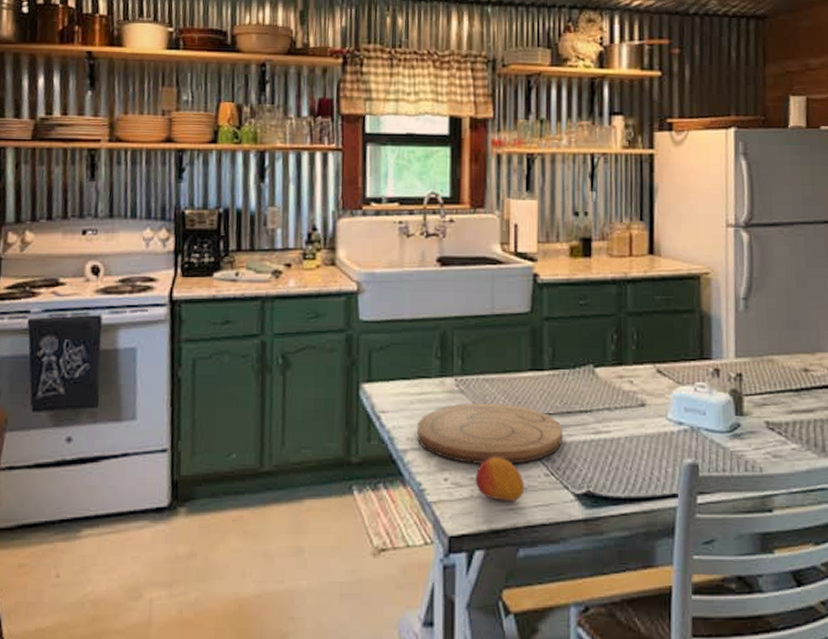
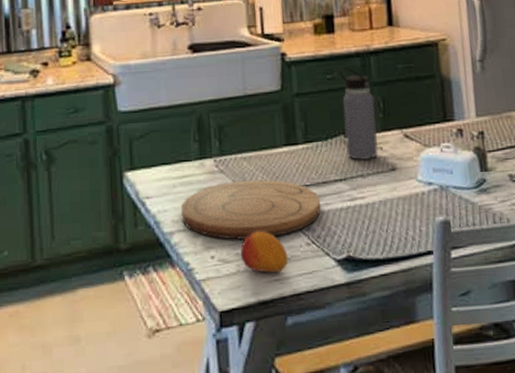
water bottle: none [593,294,629,393] -> present [339,67,379,161]

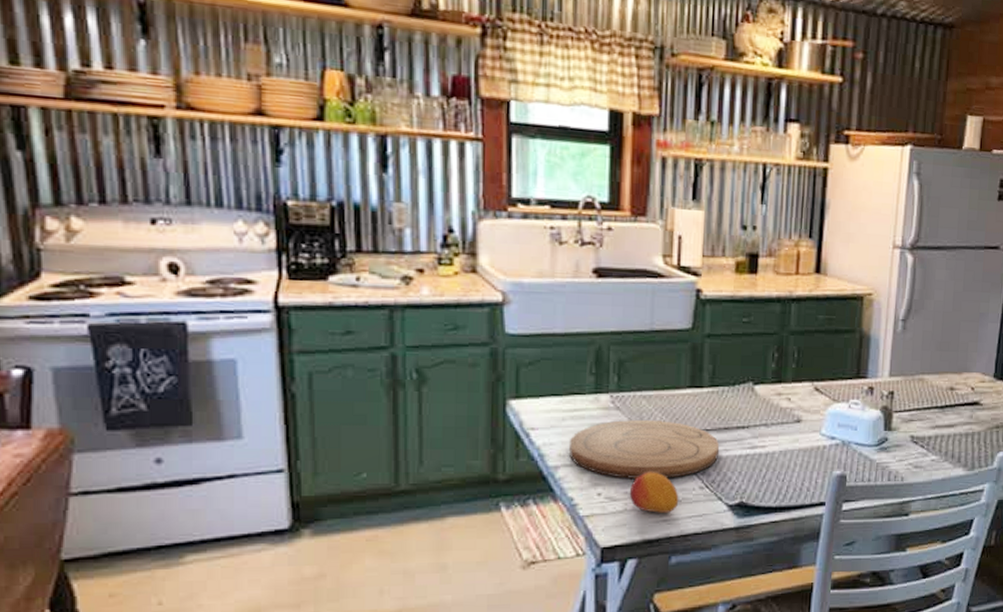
water bottle: present [339,67,379,161] -> none [752,311,790,410]

